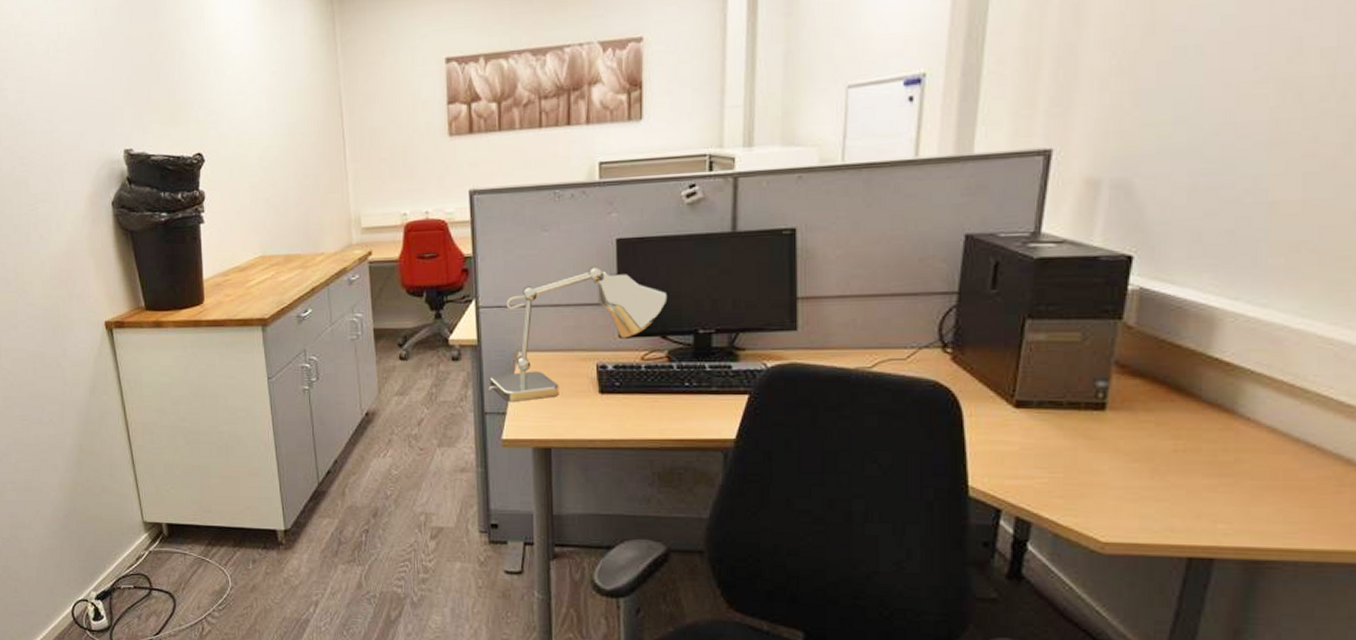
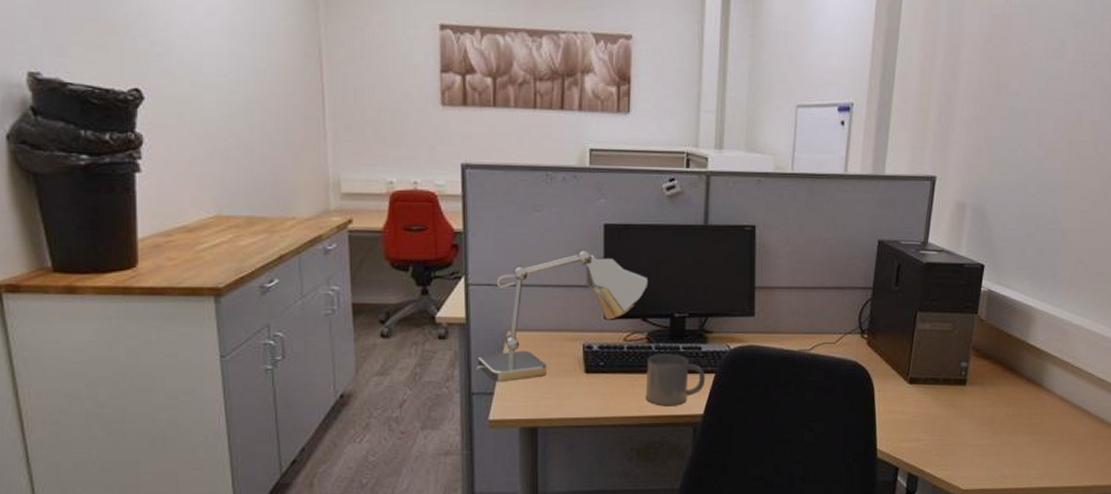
mug: none [666,373,738,430] -> present [645,354,706,407]

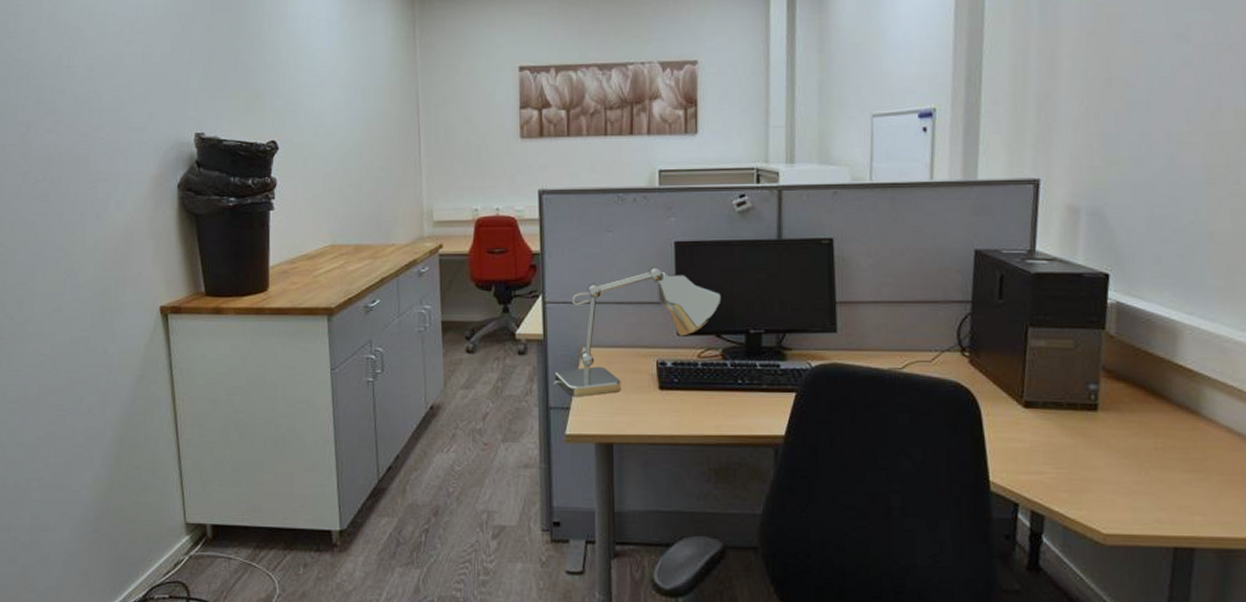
mug: present [645,354,706,407] -> none [721,371,786,426]

